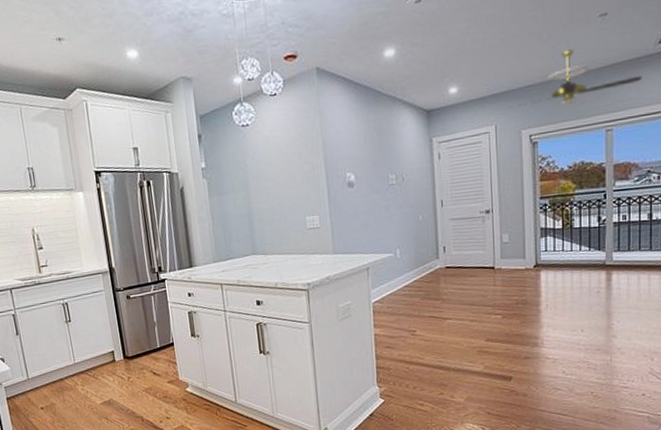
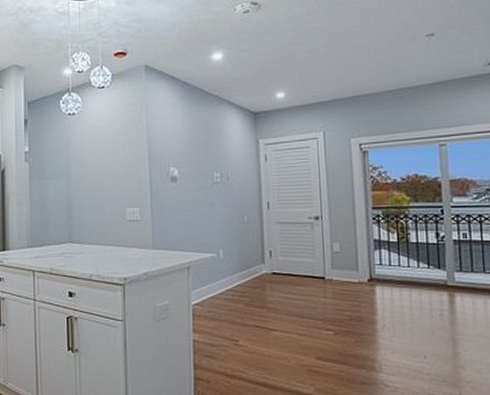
ceiling fan: present [510,49,642,108] -> none [338,64,474,118]

